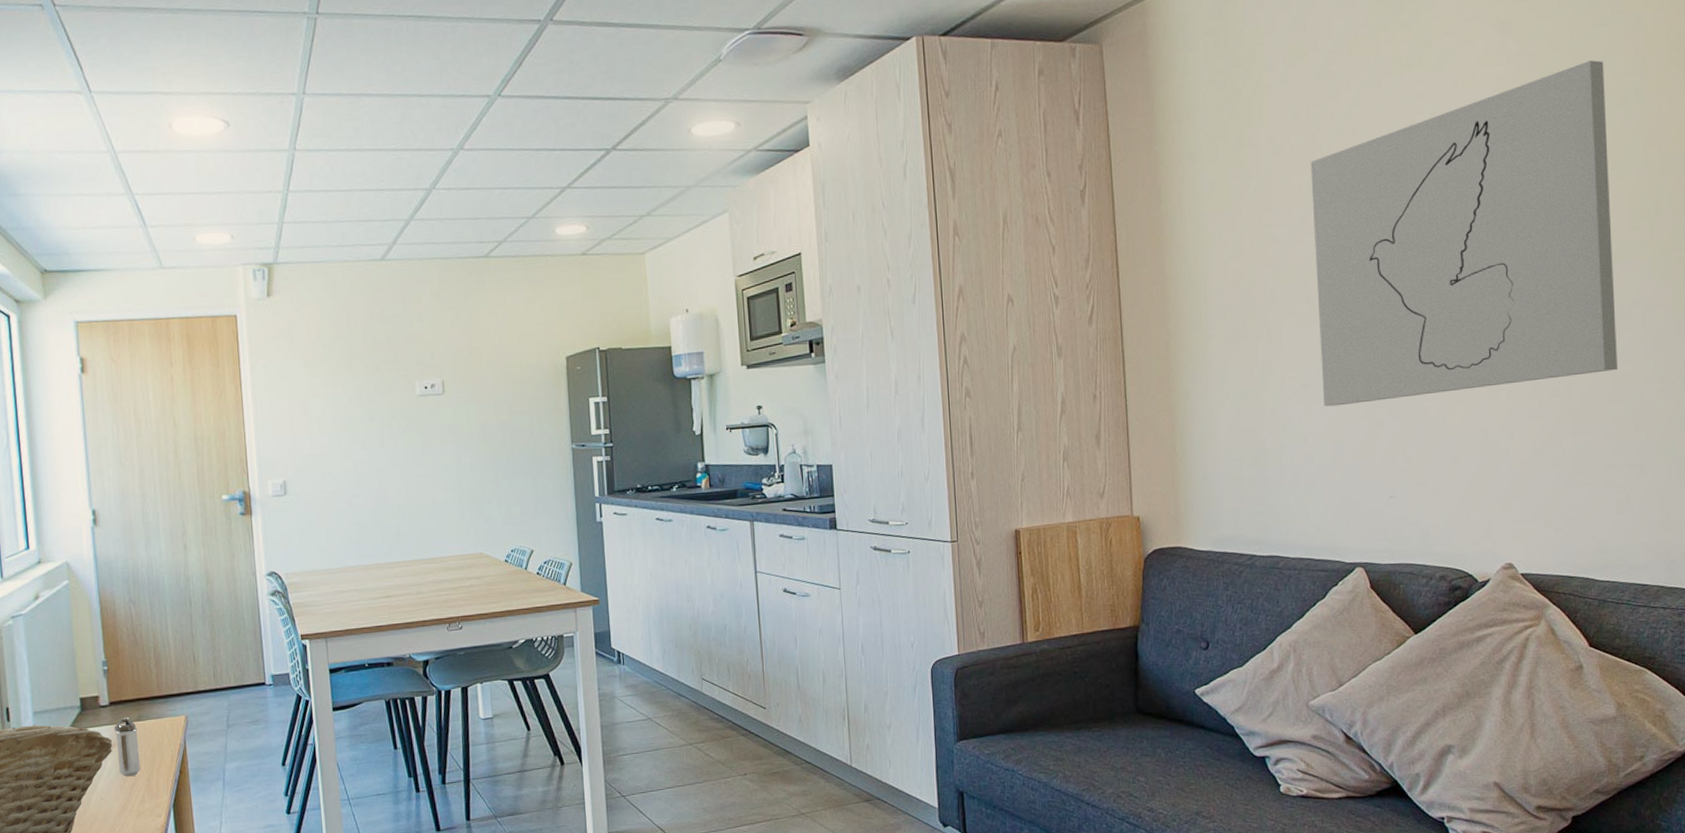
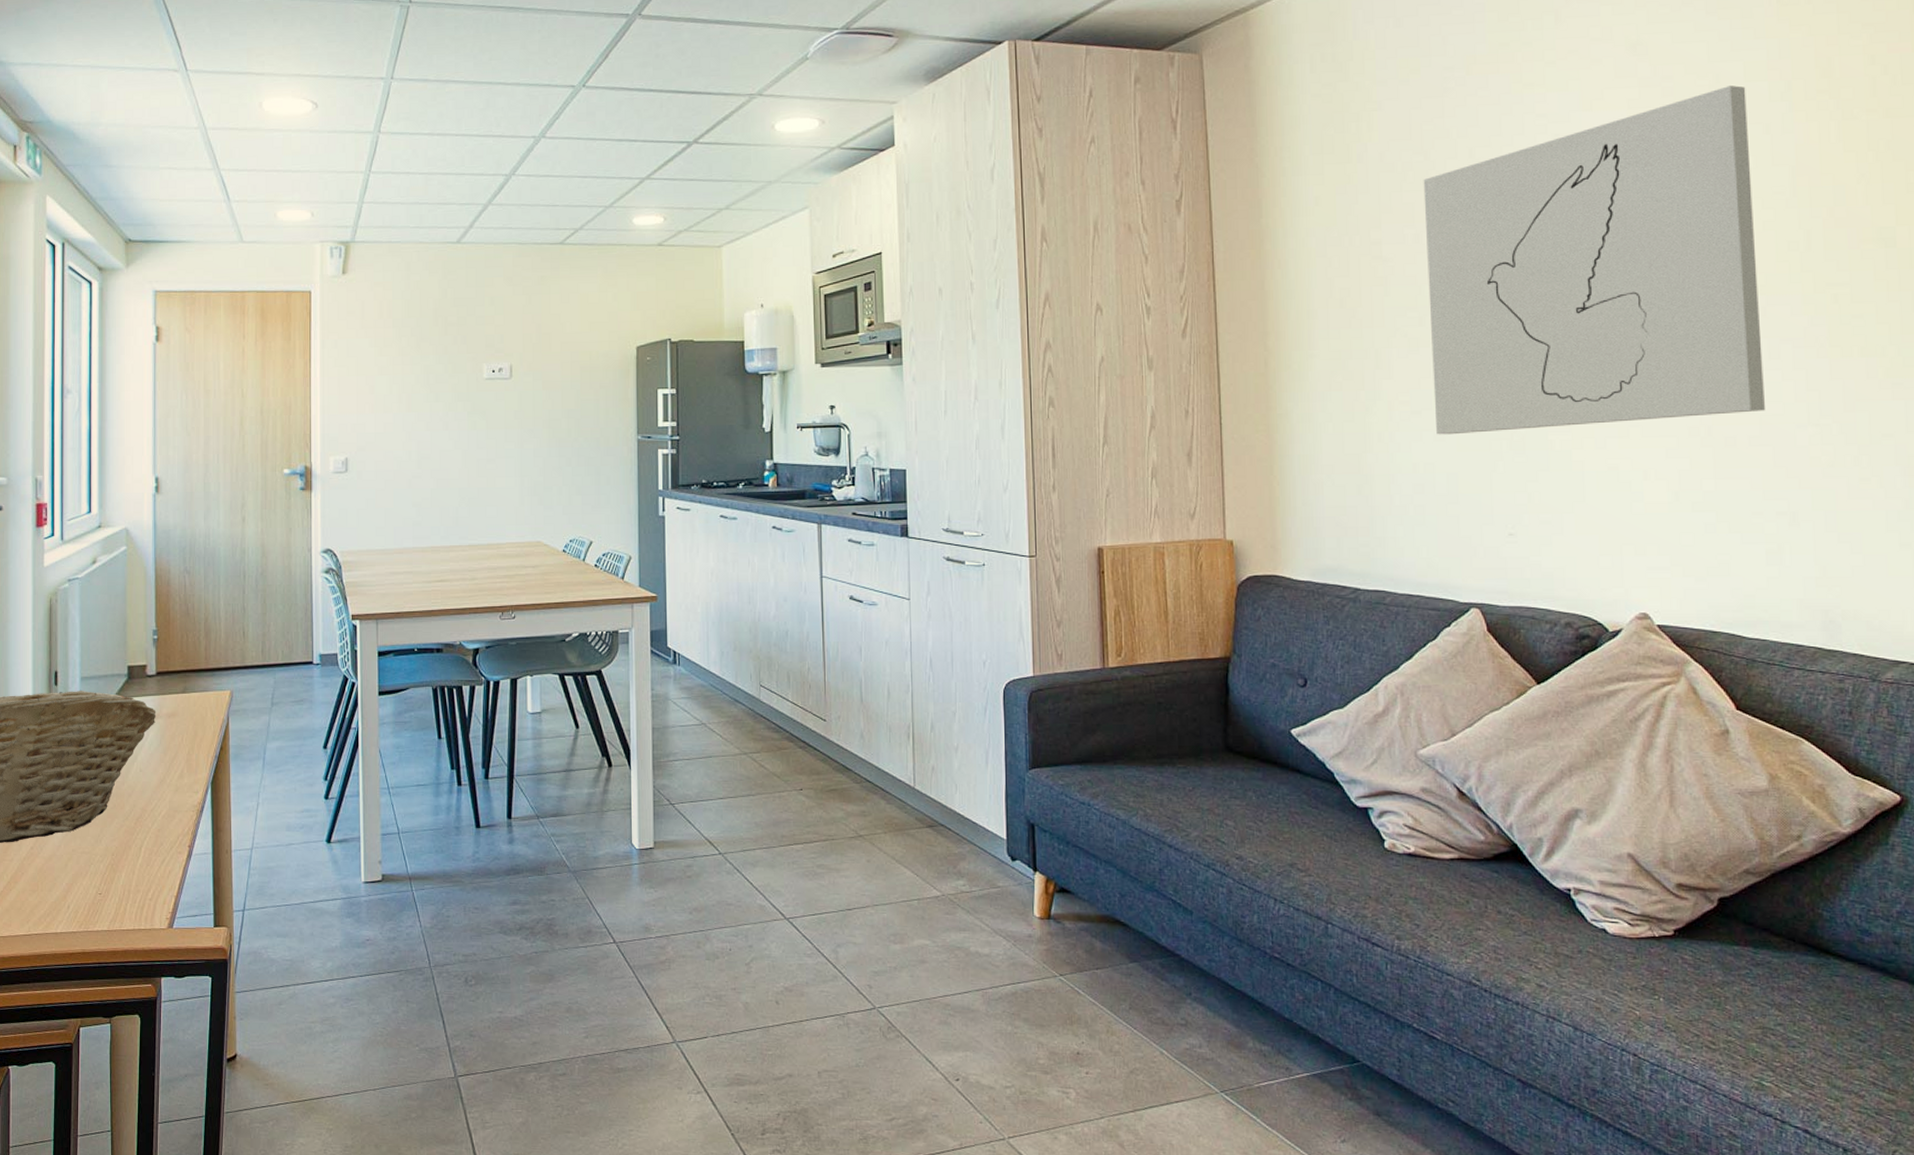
shaker: present [114,718,141,777] -> none [159,689,182,750]

